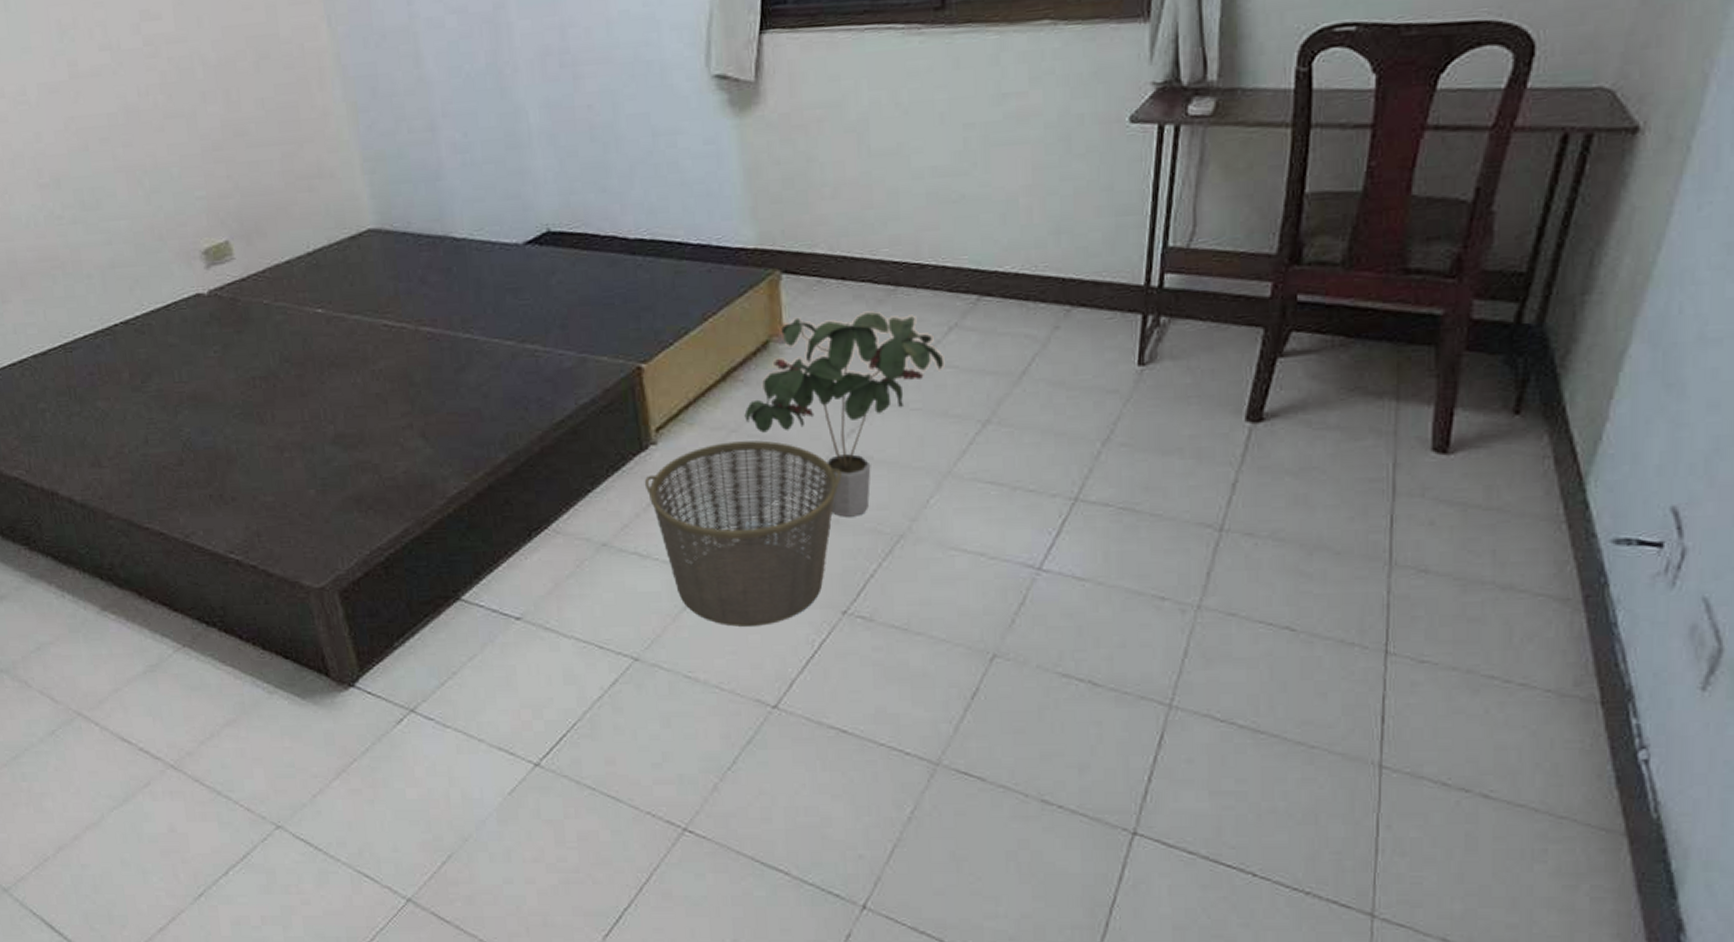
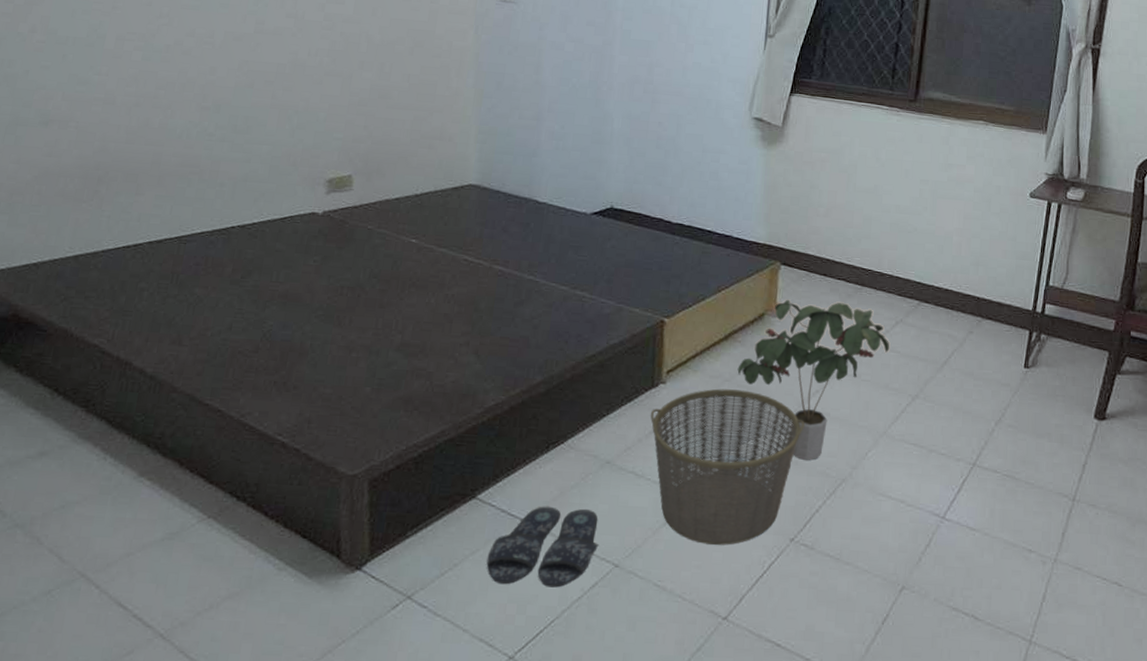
slippers: none [487,599,612,689] -> present [486,506,599,588]

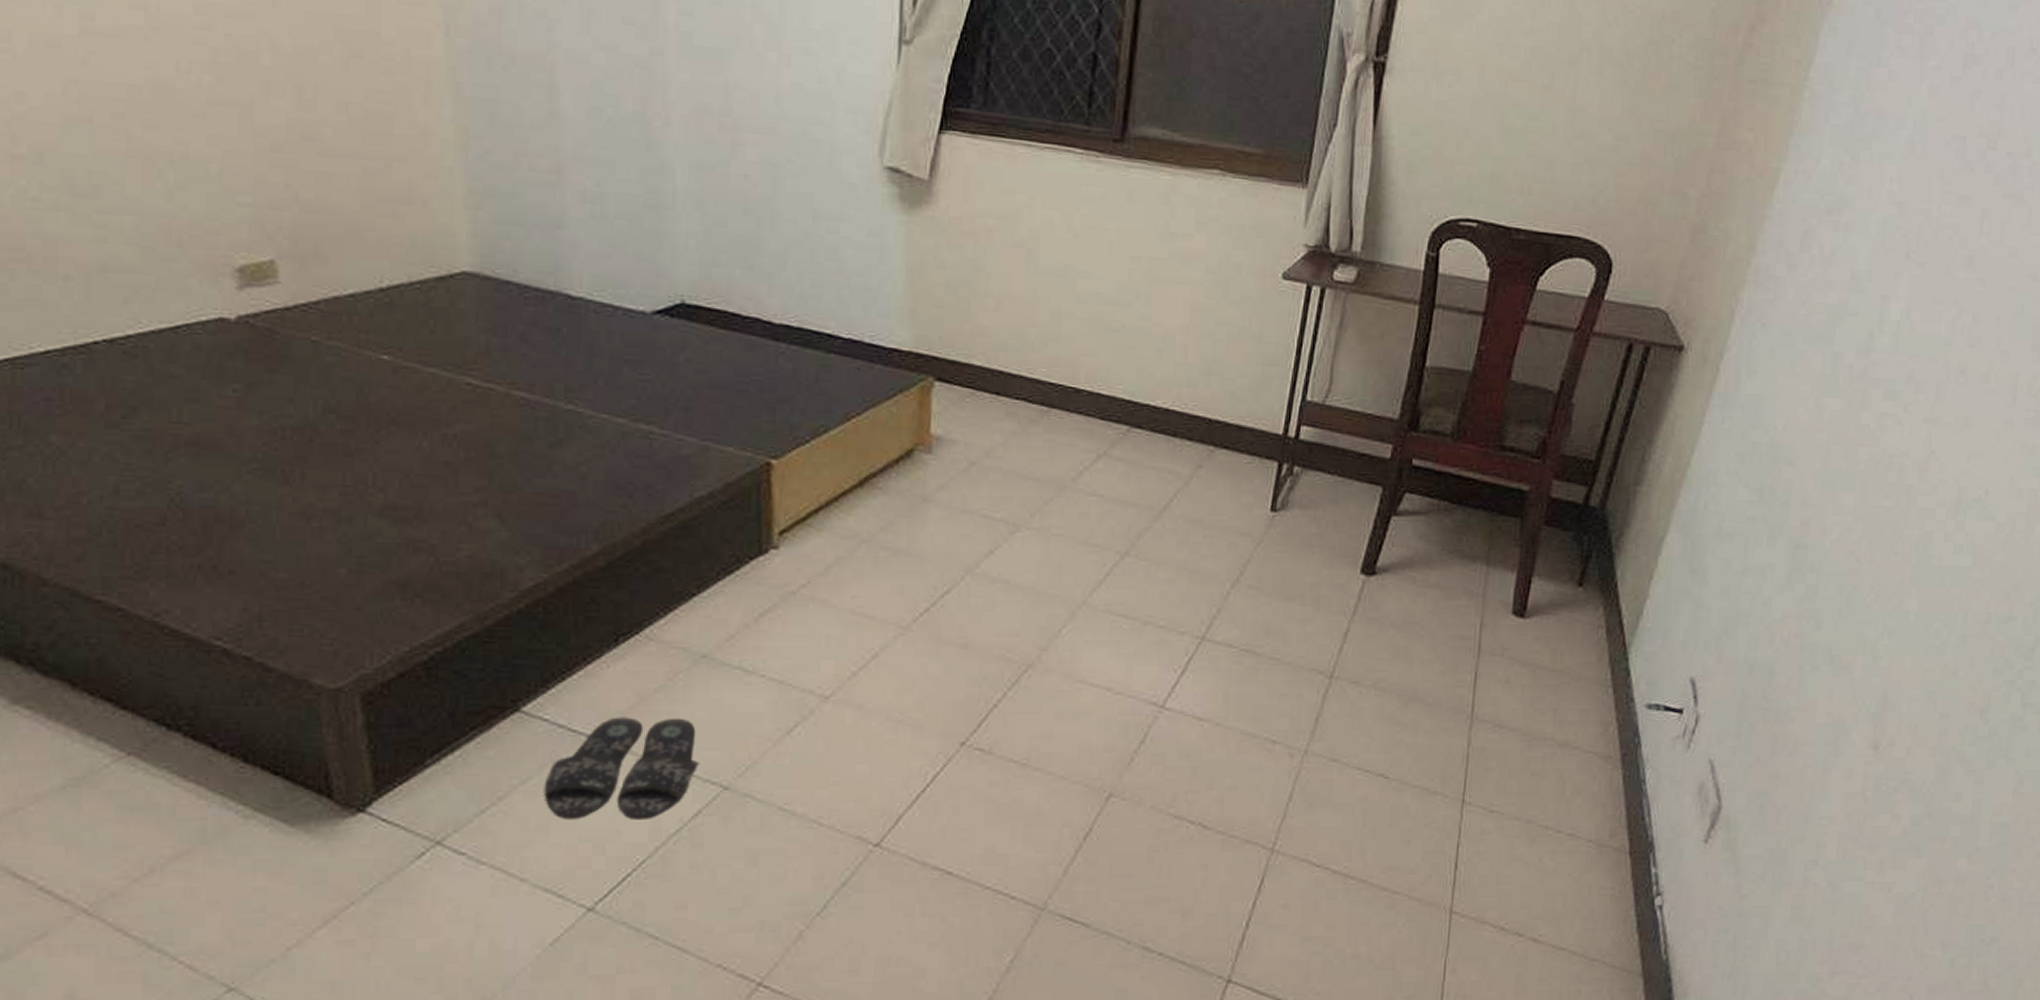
basket: present [650,388,805,545] -> none [759,553,975,755]
potted plant: present [737,299,890,460] -> none [879,428,1090,642]

